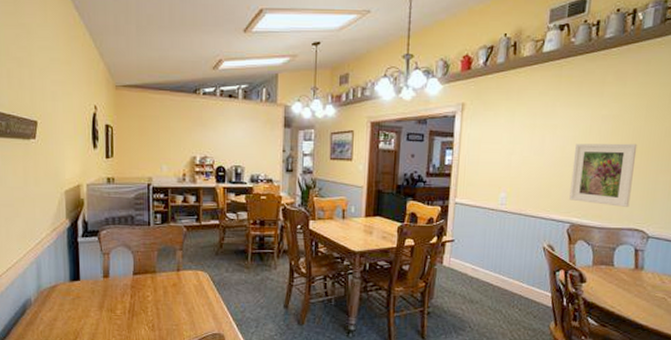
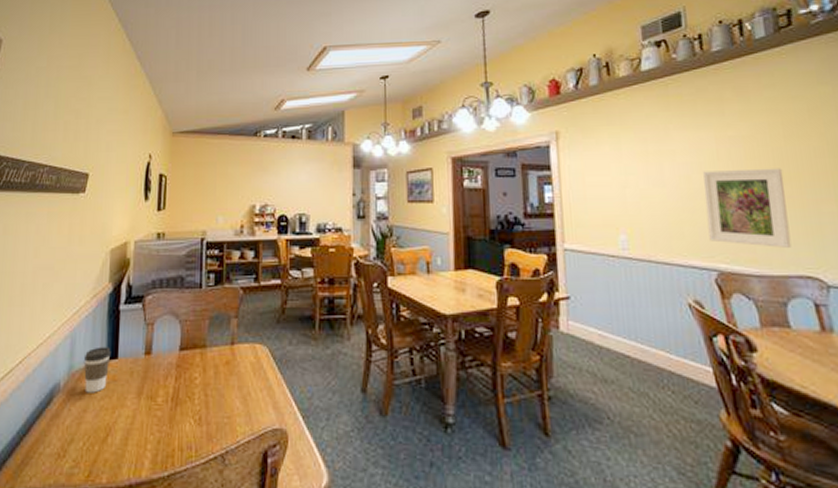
coffee cup: none [49,271,74,307] -> present [83,347,111,393]

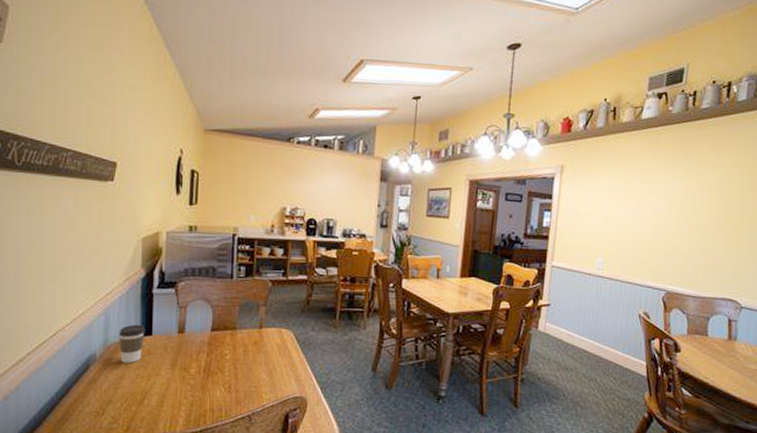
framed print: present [703,168,792,248] -> none [665,211,732,276]

